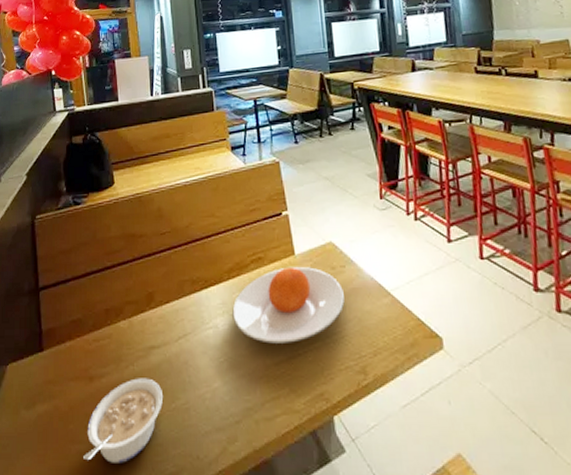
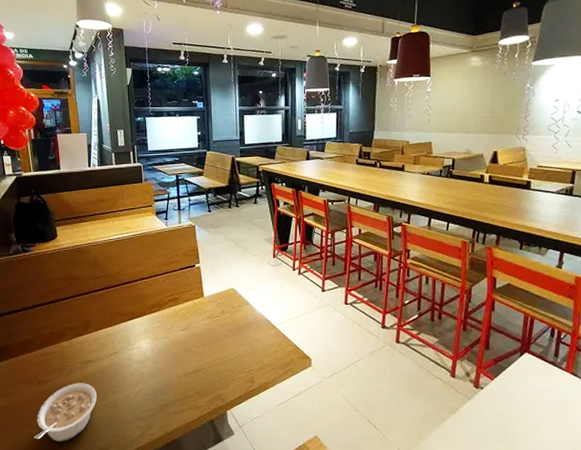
plate: present [232,266,345,344] -> none [153,305,240,360]

